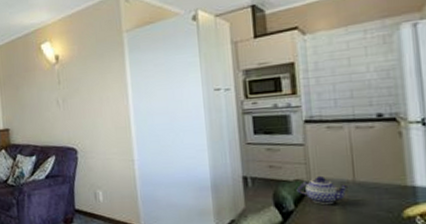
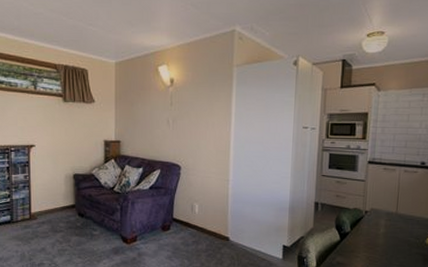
teapot: present [296,175,351,204] -> none [354,206,394,229]

